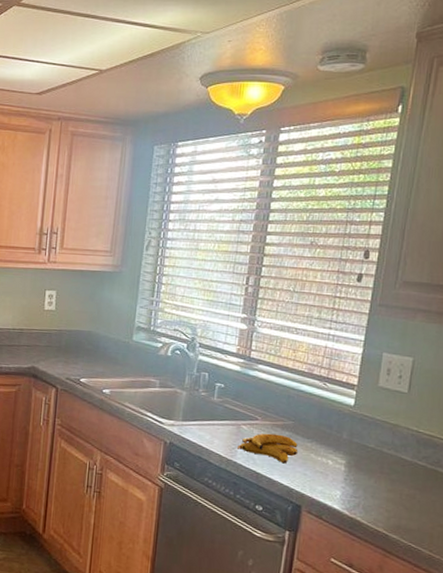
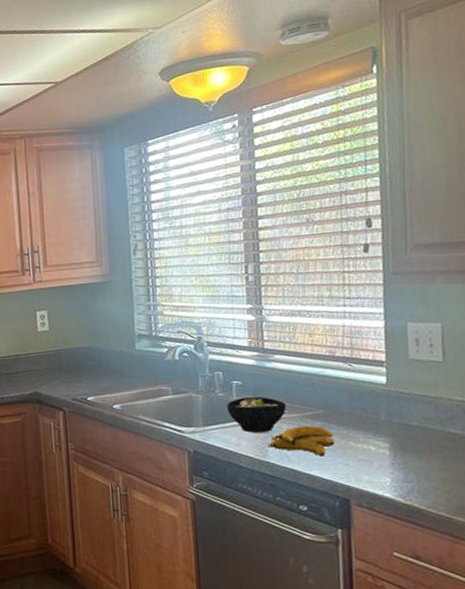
bowl: none [207,399,261,435] -> present [227,396,286,433]

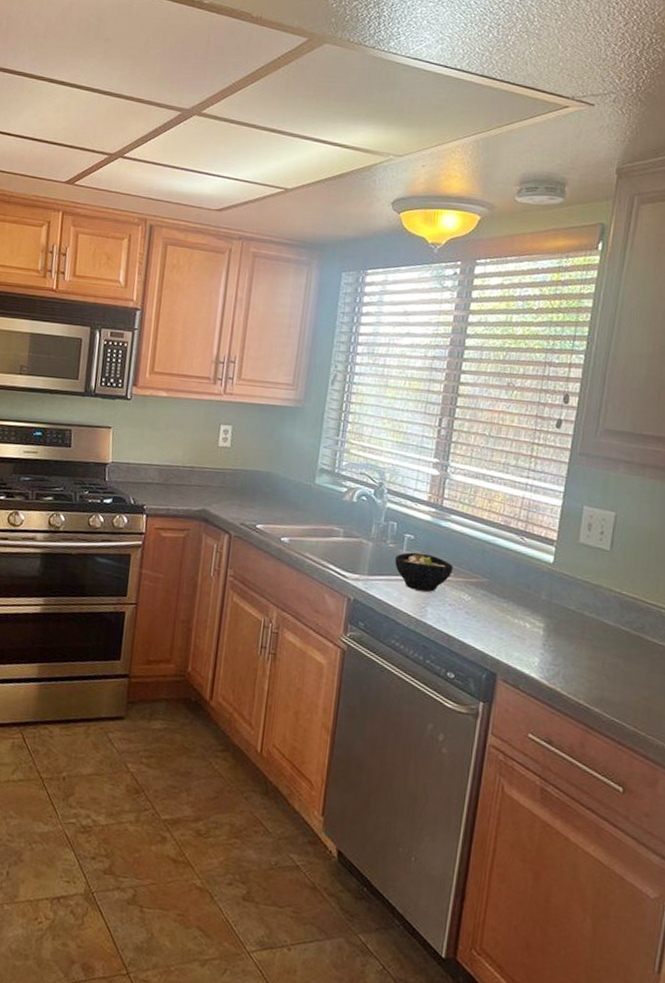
banana: present [267,425,335,457] -> none [426,591,494,626]

